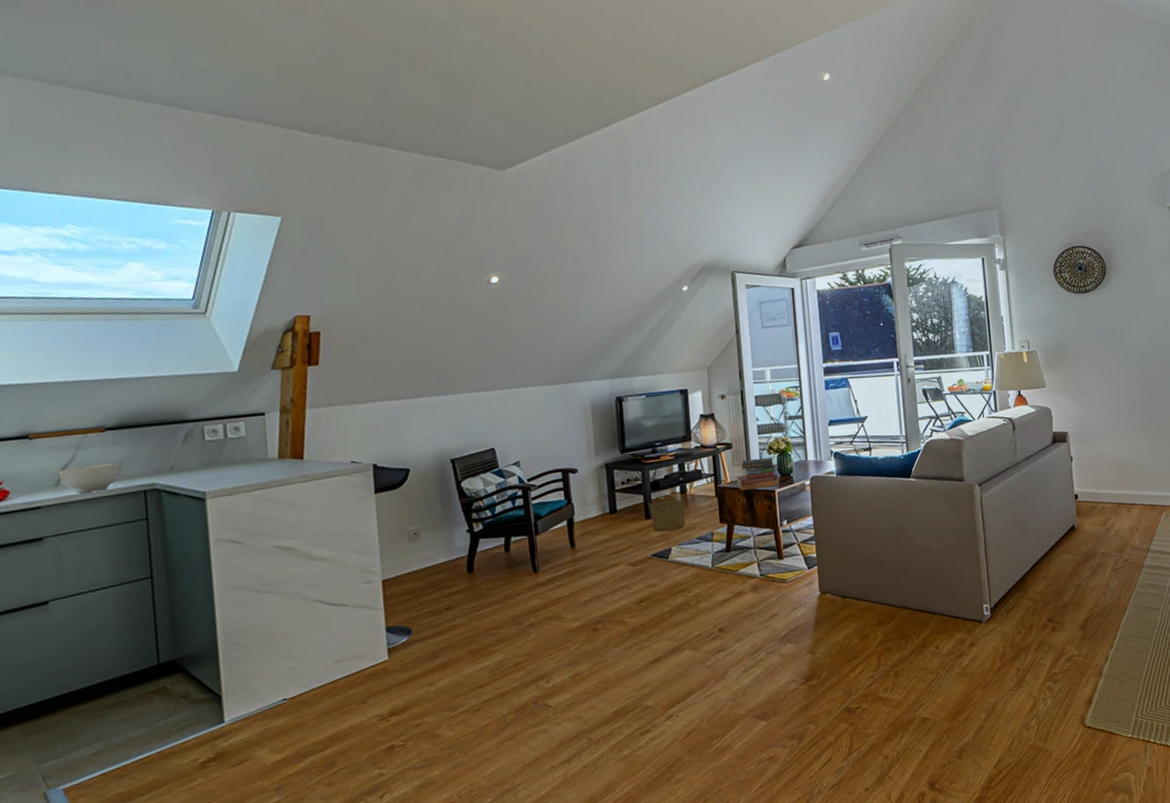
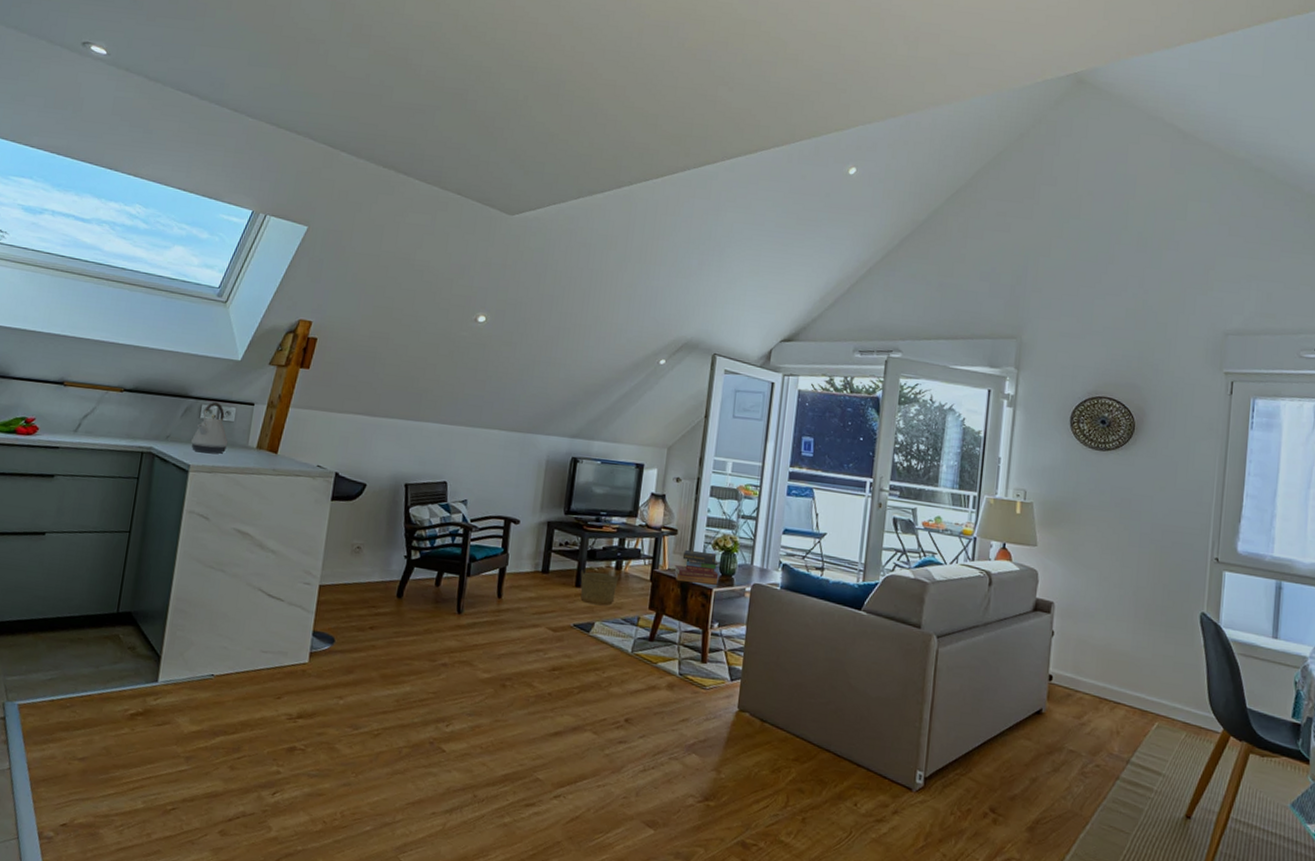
bowl: present [57,462,122,493] -> none [78,417,130,444]
kettle: none [199,420,245,477] -> present [190,402,228,454]

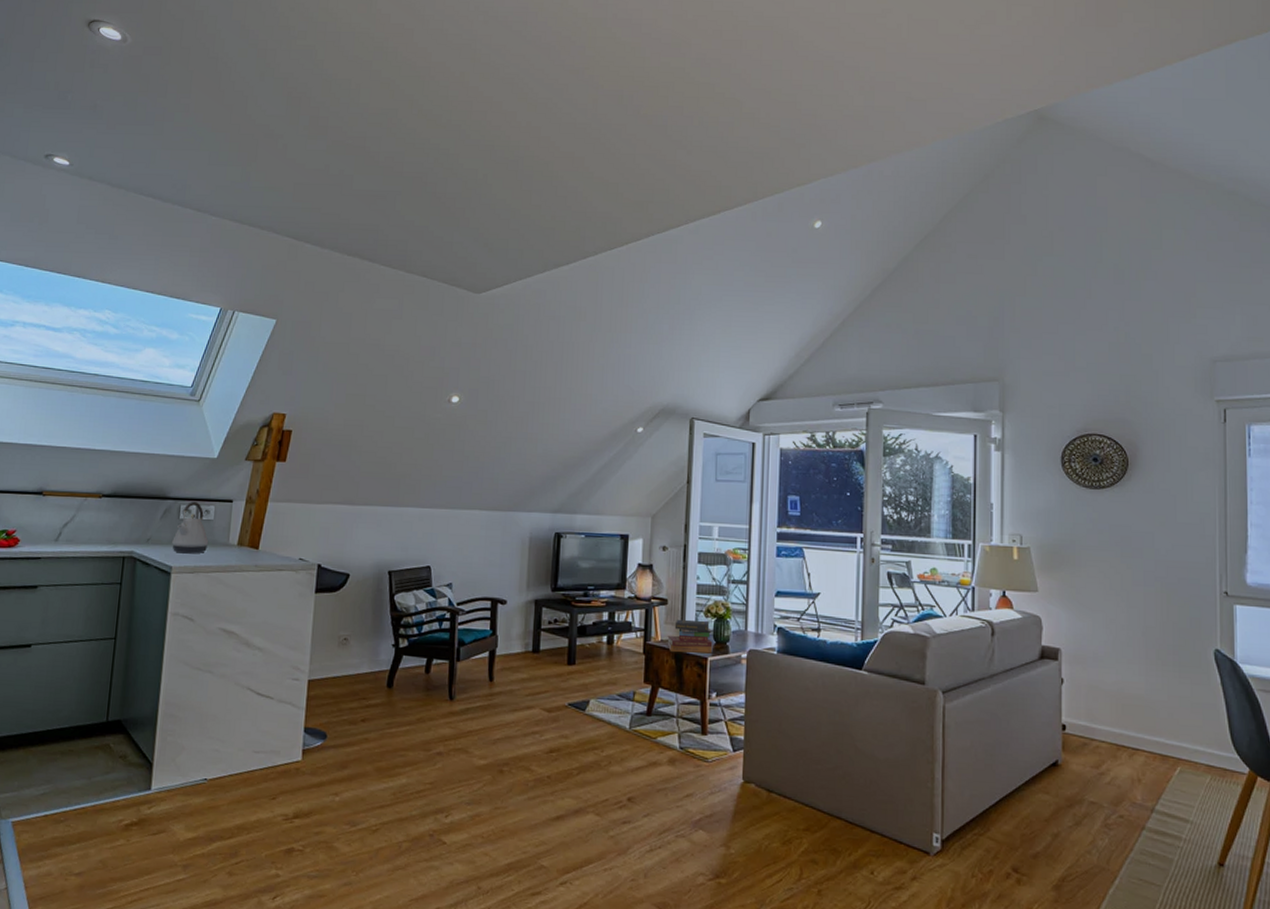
basket: present [580,570,619,606] -> none [572,647,611,683]

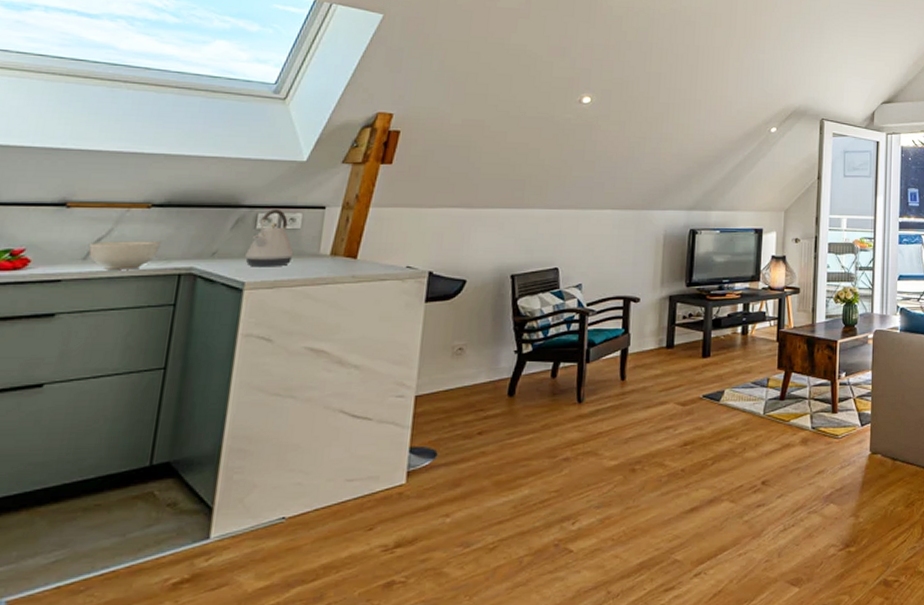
bowl: none [58,526,110,551] -> present [88,241,161,269]
books: present [667,619,713,654] -> none [799,306,842,338]

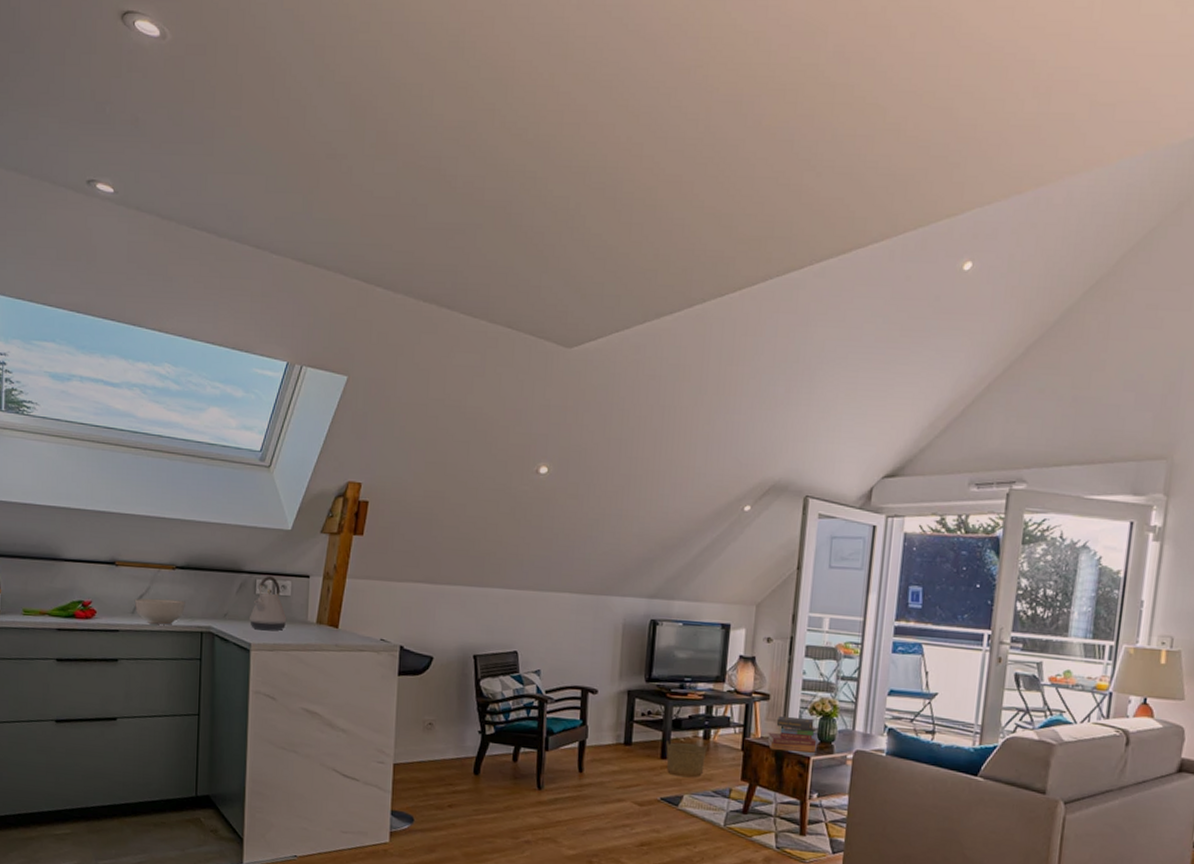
basket: none [707,339,746,373] -> present [666,740,708,778]
books: none [799,306,842,338] -> present [767,715,817,753]

